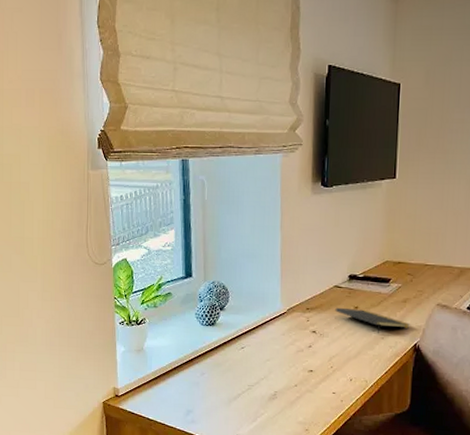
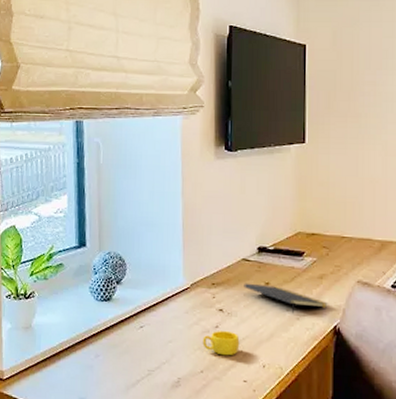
cup: none [297,350,330,372] -> present [202,331,240,356]

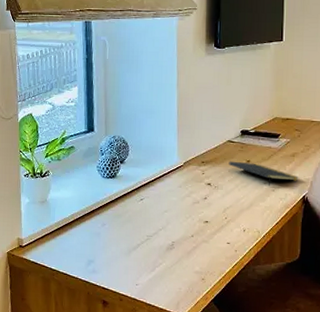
cup: present [202,331,240,356] -> none [193,202,225,223]

